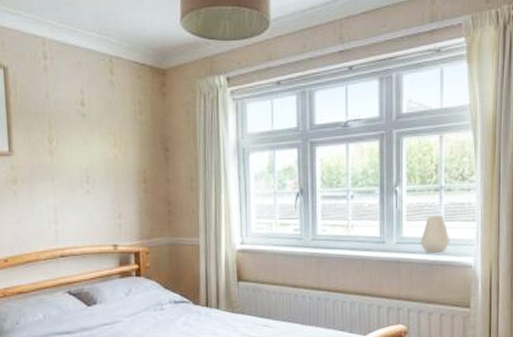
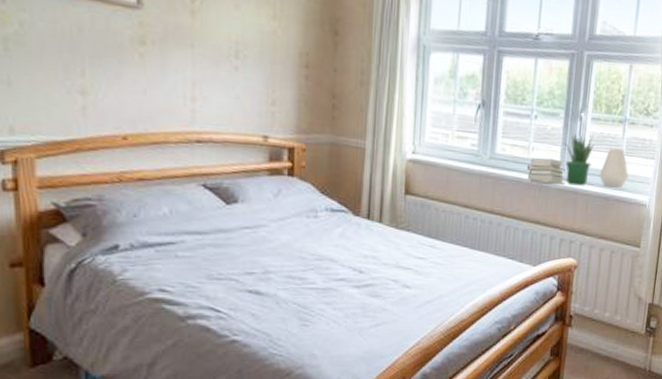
books: none [348,233,387,258] -> present [526,157,565,186]
planter: none [382,207,413,257] -> present [564,134,595,187]

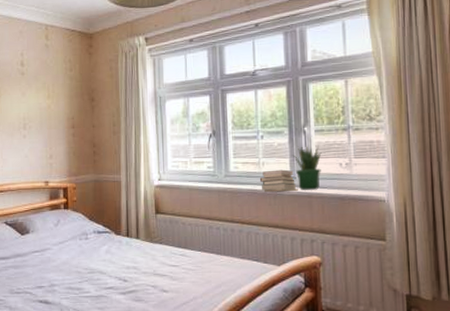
vase: present [599,148,629,188] -> none [330,153,361,188]

